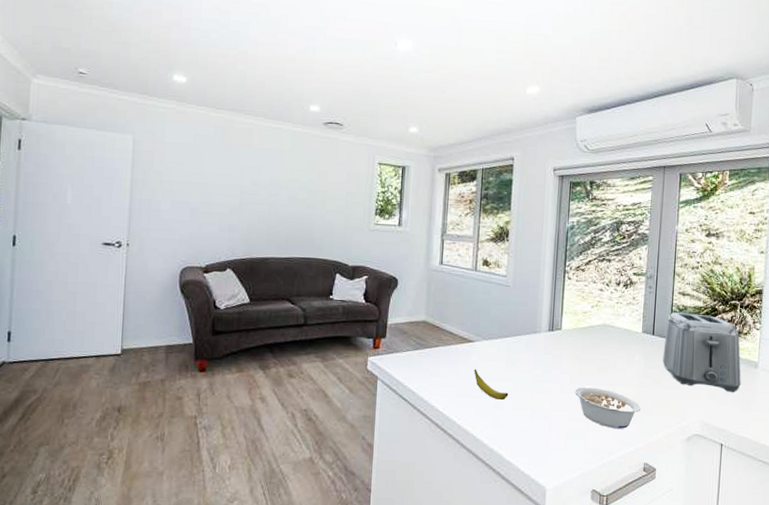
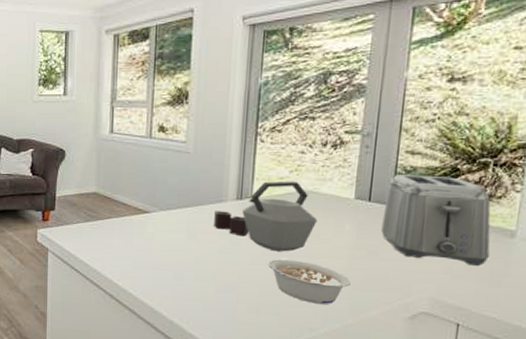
banana: present [474,369,509,401] -> none [150,240,190,273]
kettle: none [529,315,614,380] -> present [214,181,318,252]

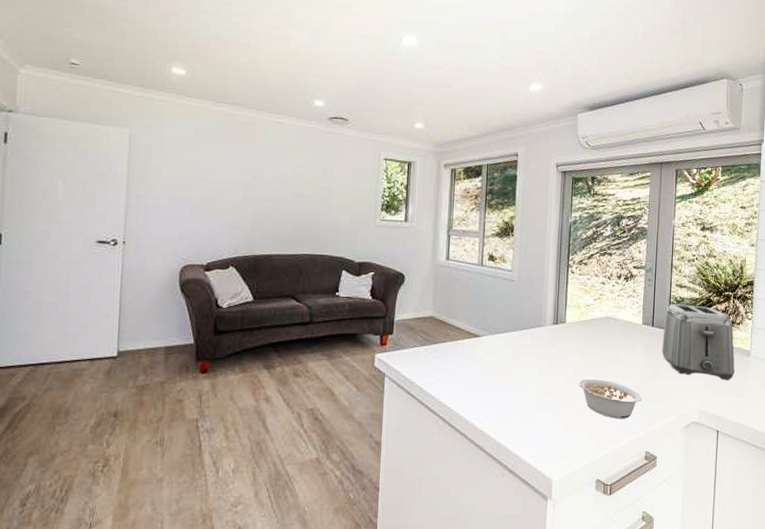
kettle: present [214,181,318,252] -> none [535,308,616,372]

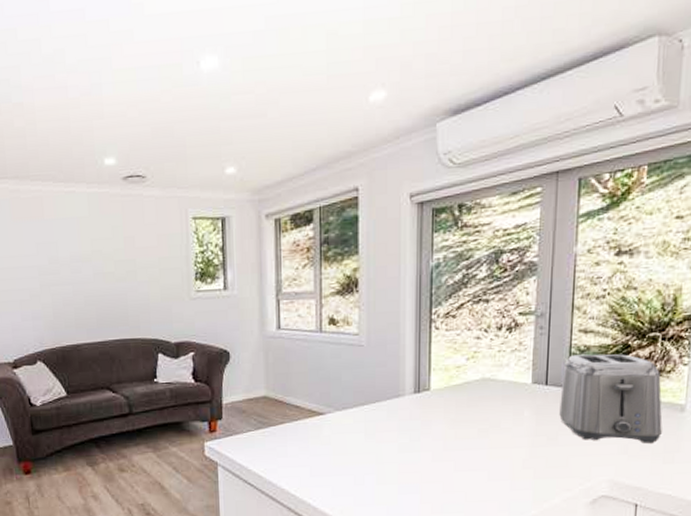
legume: present [579,379,643,419] -> none [450,453,533,497]

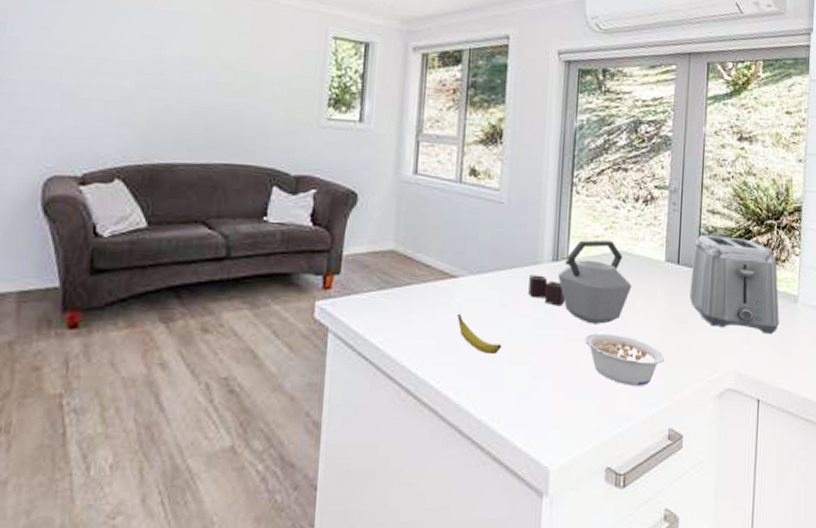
banana: none [327,444,370,477] -> present [457,313,502,355]
kettle: none [392,369,497,446] -> present [528,239,632,324]
legume: none [450,453,533,497] -> present [585,333,665,385]

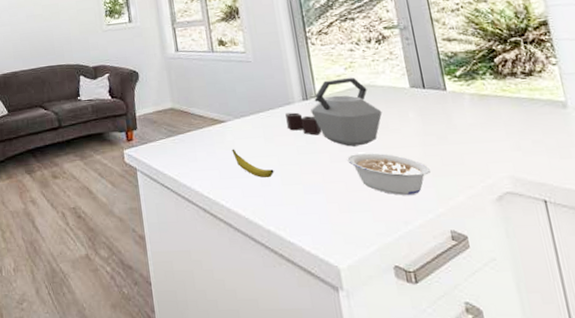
toaster: present [690,235,780,335] -> none [436,58,550,140]

